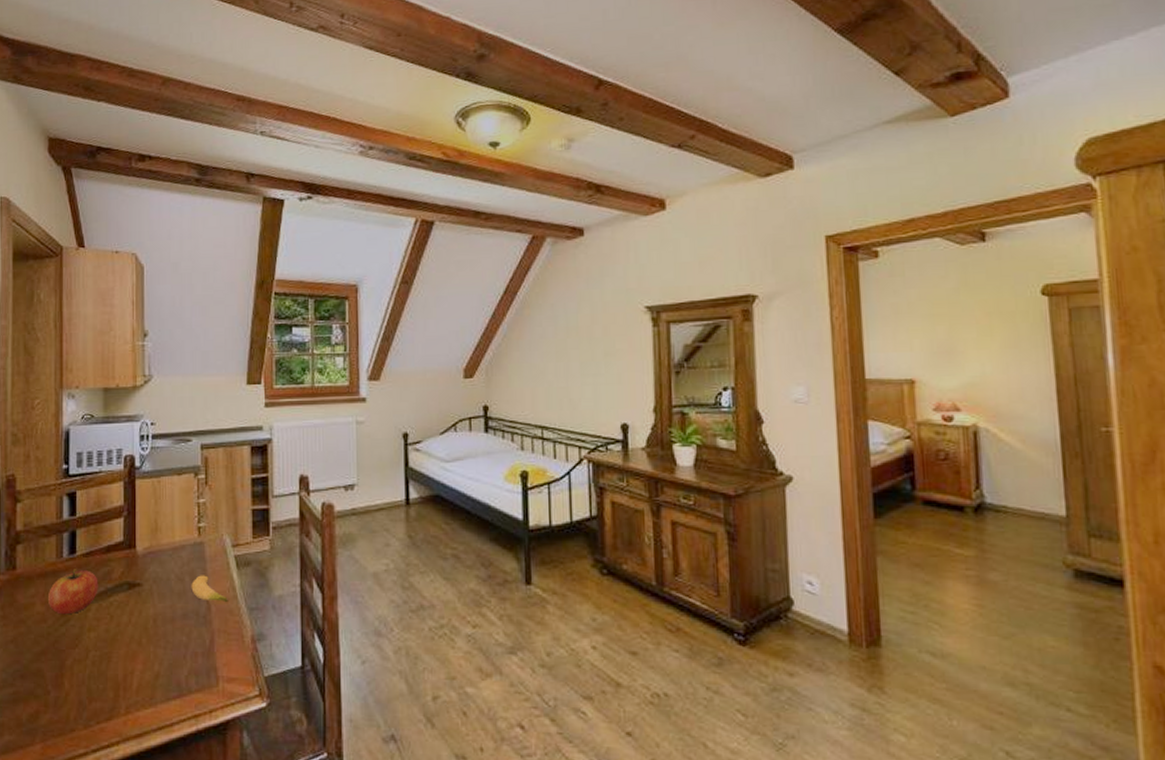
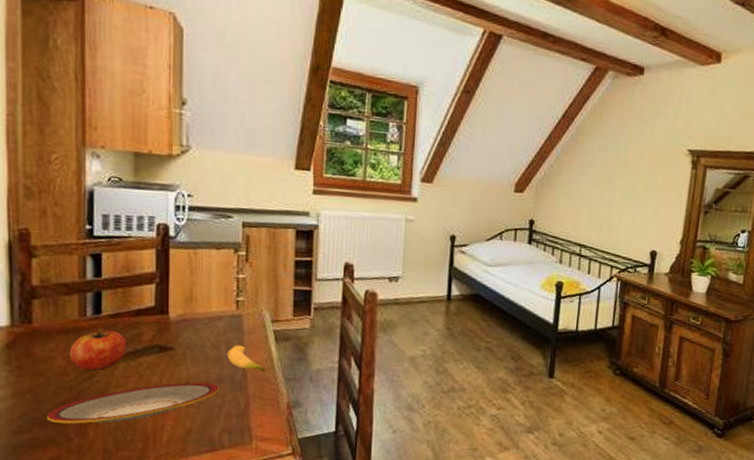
plate: none [27,619,184,674] -> present [47,382,219,424]

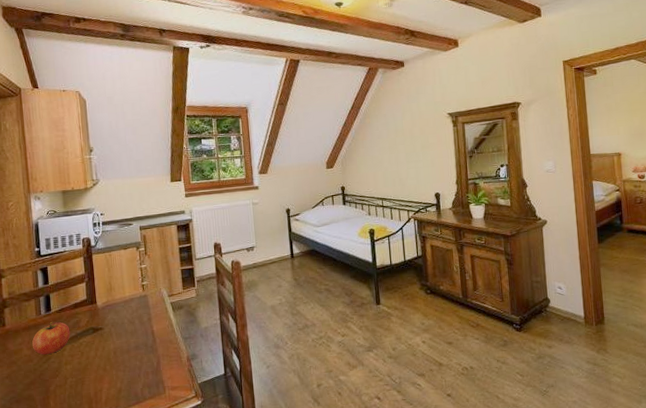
plate: present [47,382,219,424] -> none [20,350,138,399]
banana: present [227,345,267,372] -> none [140,318,169,336]

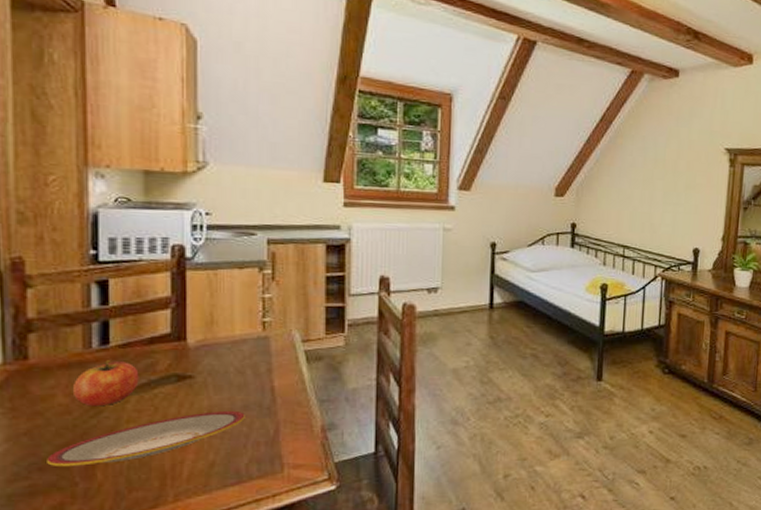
plate: none [20,350,138,399] -> present [47,410,245,466]

